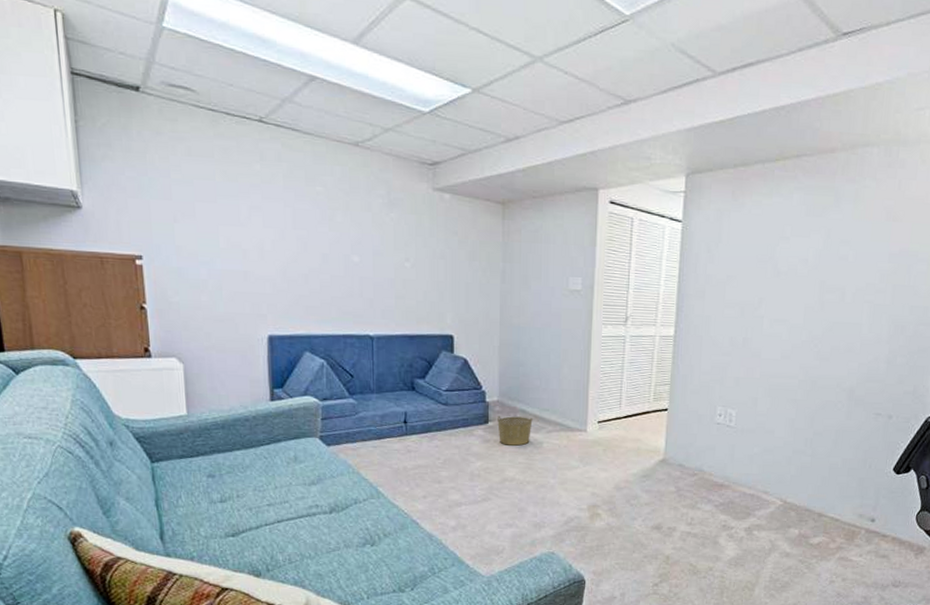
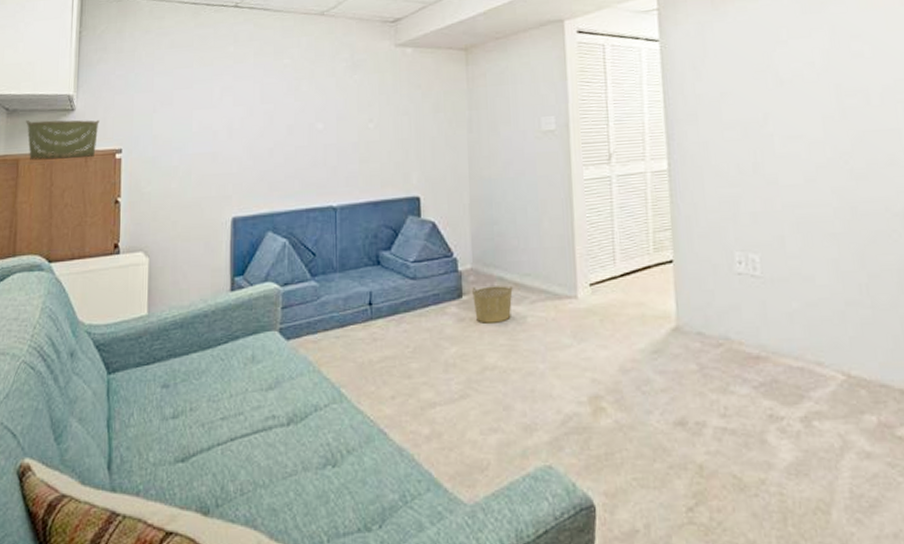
basket: none [23,212,113,261] -> present [26,120,99,161]

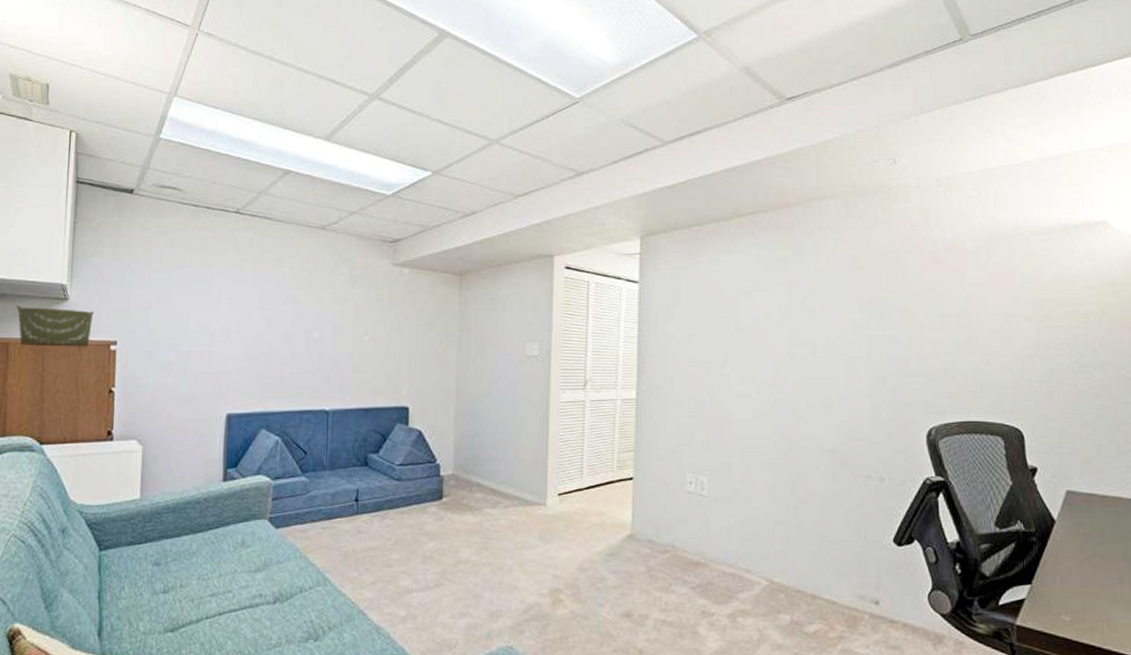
basket: present [472,285,513,324] -> none [452,491,489,523]

